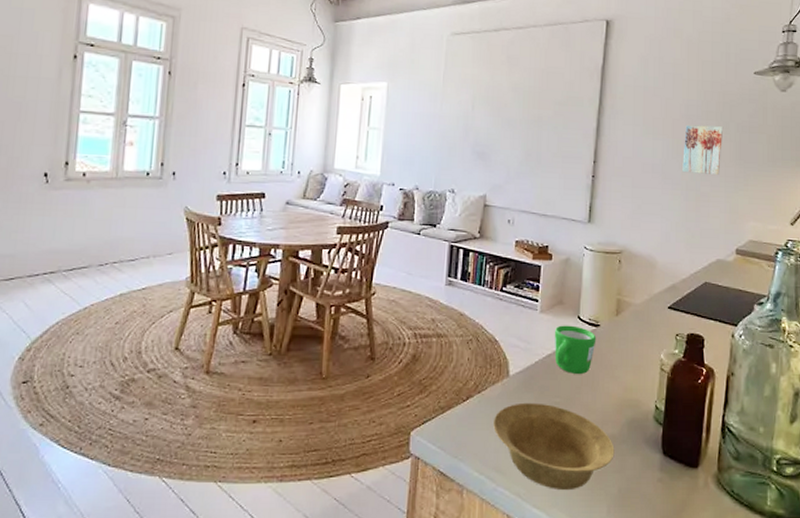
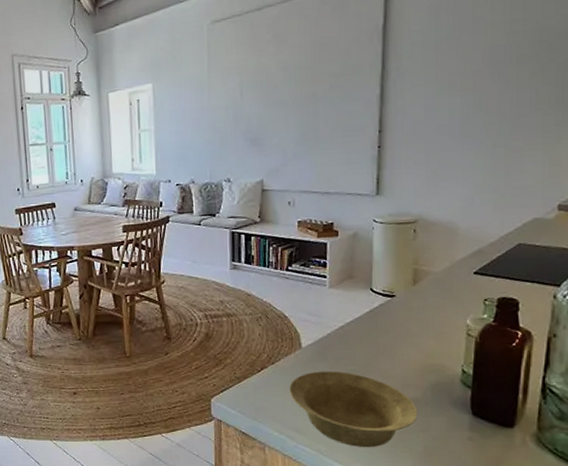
mug: present [554,325,597,374] -> none [345,297,392,343]
wall art: present [682,124,724,176] -> none [487,70,540,129]

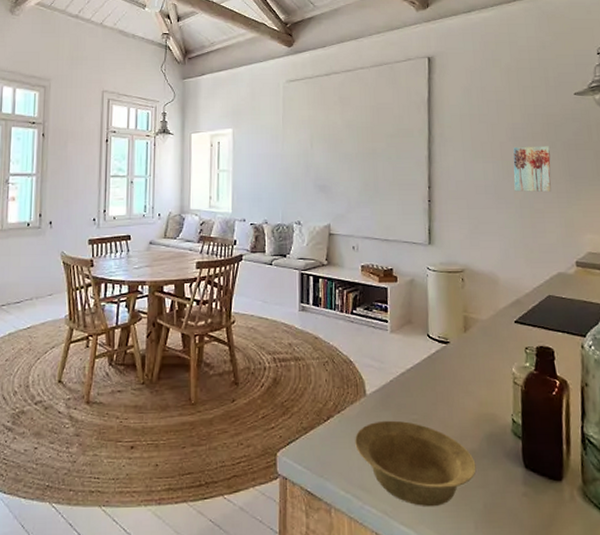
wall art: none [487,70,540,129] -> present [513,146,552,193]

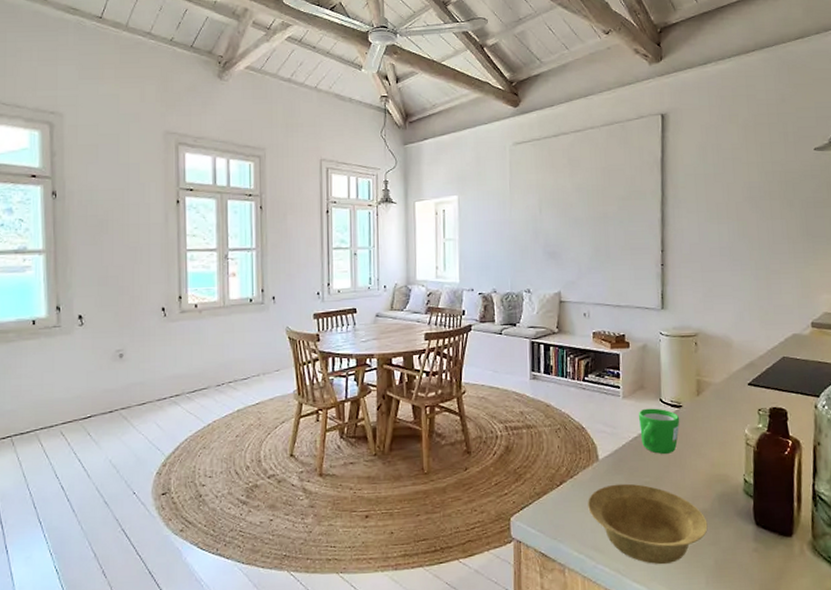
mug: none [405,343,448,391] -> present [638,408,680,454]
wall art: present [513,146,552,193] -> none [749,205,788,253]

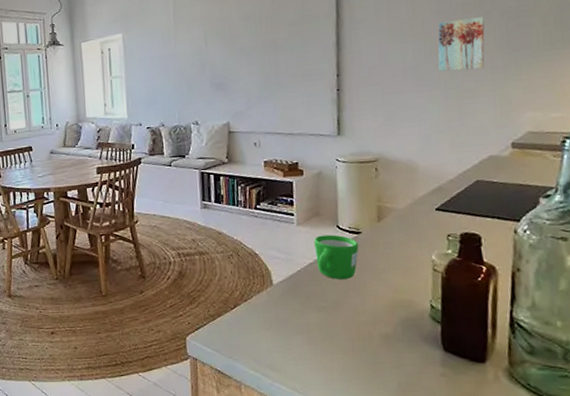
bowl: present [588,483,708,565] -> none [262,307,390,385]
wall art: none [749,205,788,253] -> present [438,17,485,72]

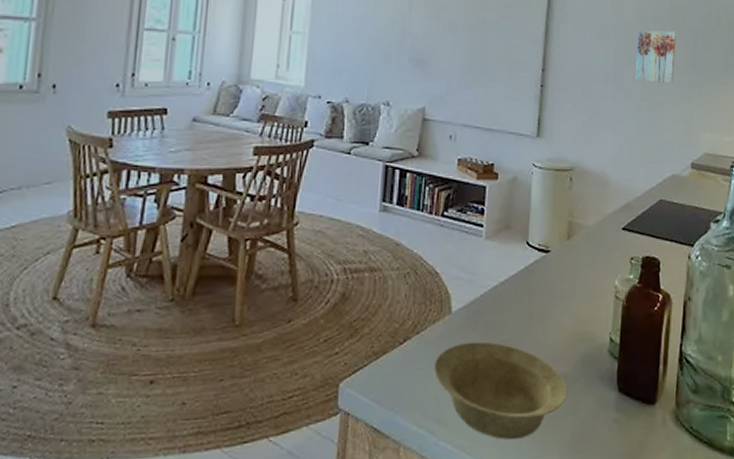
bowl: none [262,307,390,385] -> present [434,341,567,440]
mug: present [313,234,359,279] -> none [500,252,547,307]

